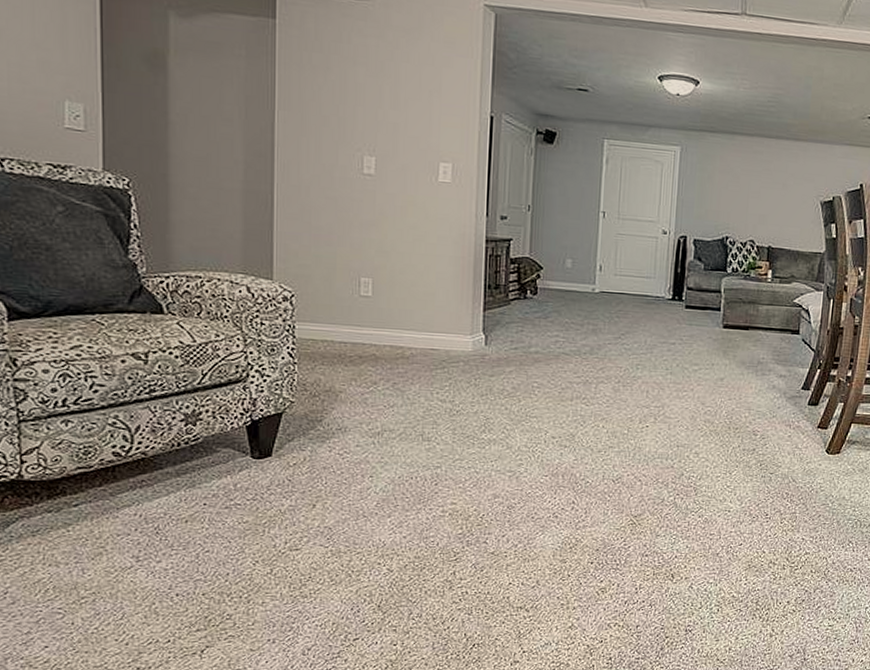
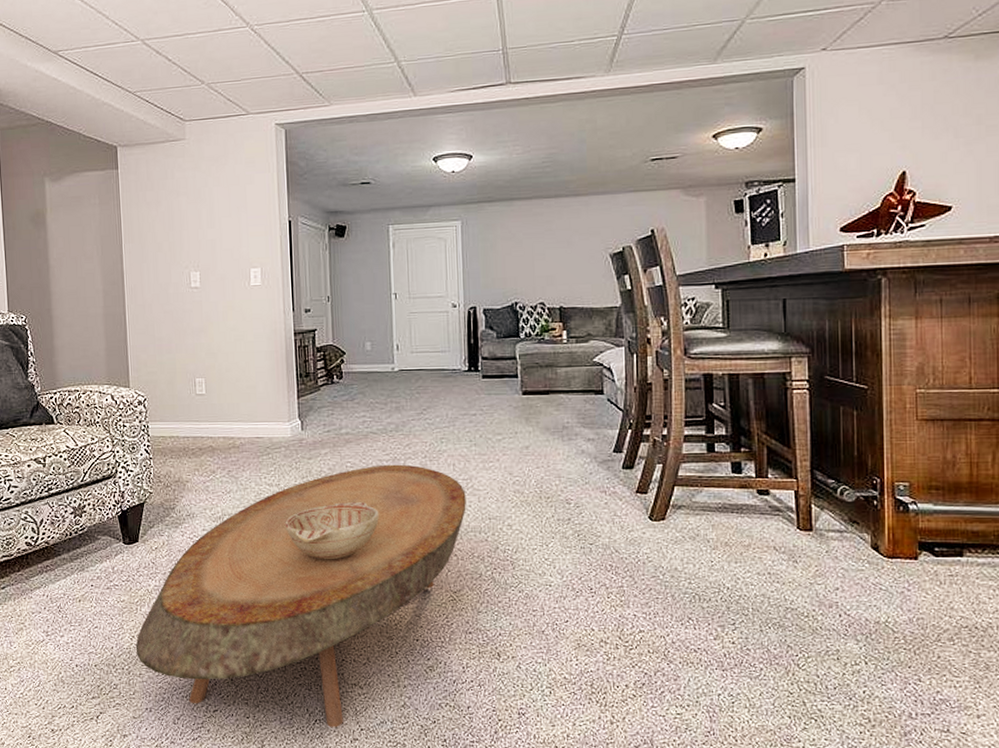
coffee table: none [259,387,657,651] -> present [135,464,466,727]
decorative bowl: none [457,423,565,482] -> present [285,502,380,560]

